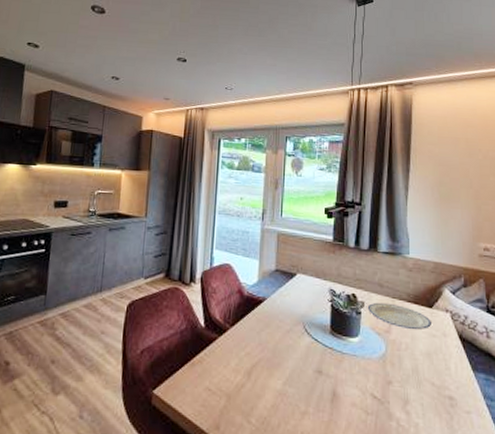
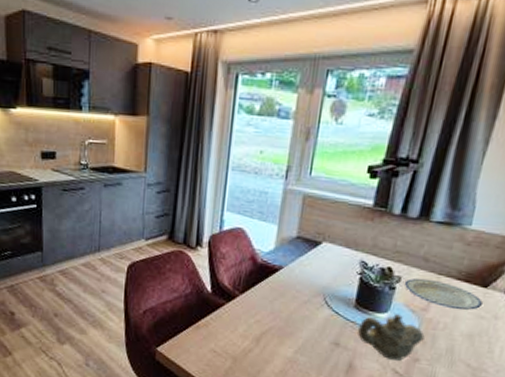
teapot: none [337,338,392,385] -> present [357,314,425,361]

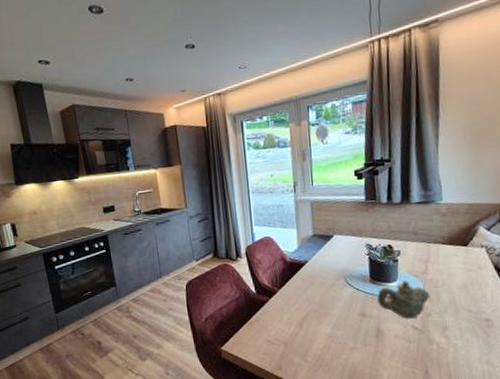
plate: present [404,278,483,310] -> none [403,248,467,268]

